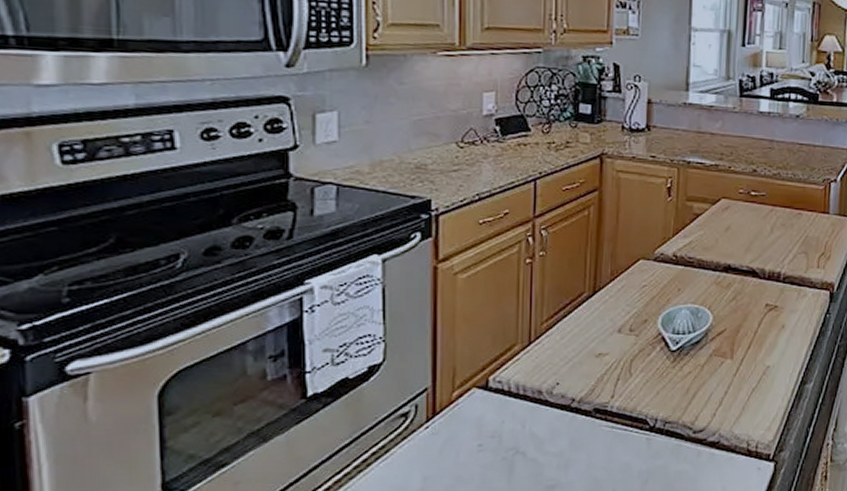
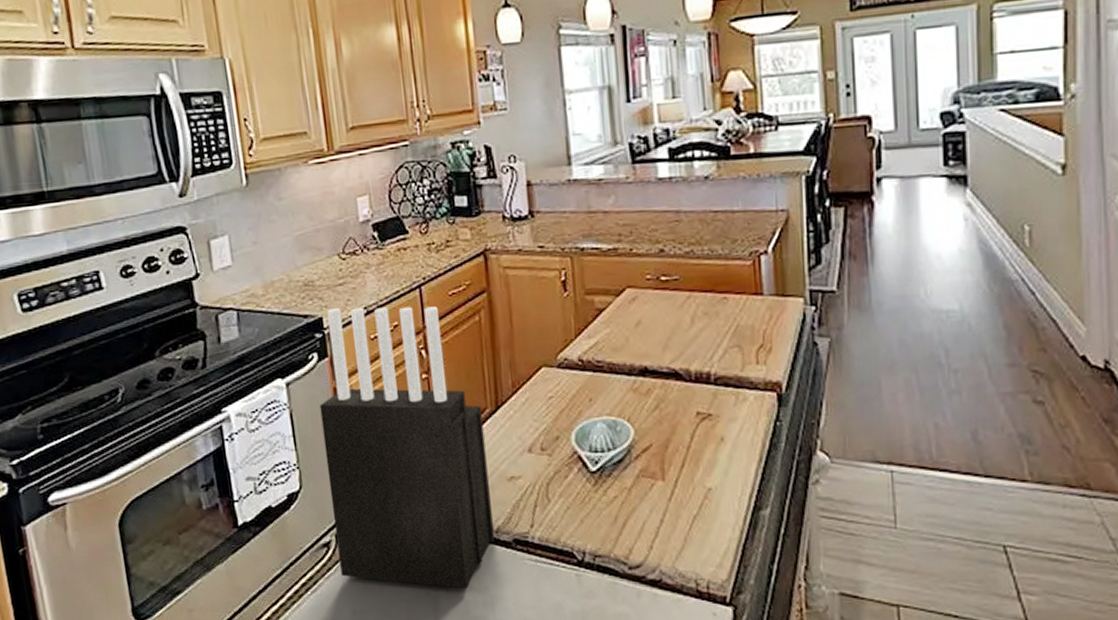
knife block: none [415,192,579,453] -> present [319,306,496,589]

